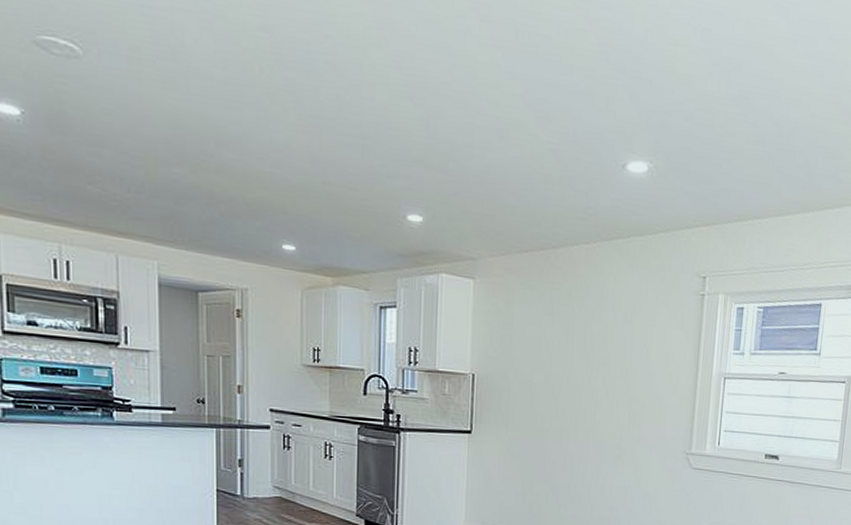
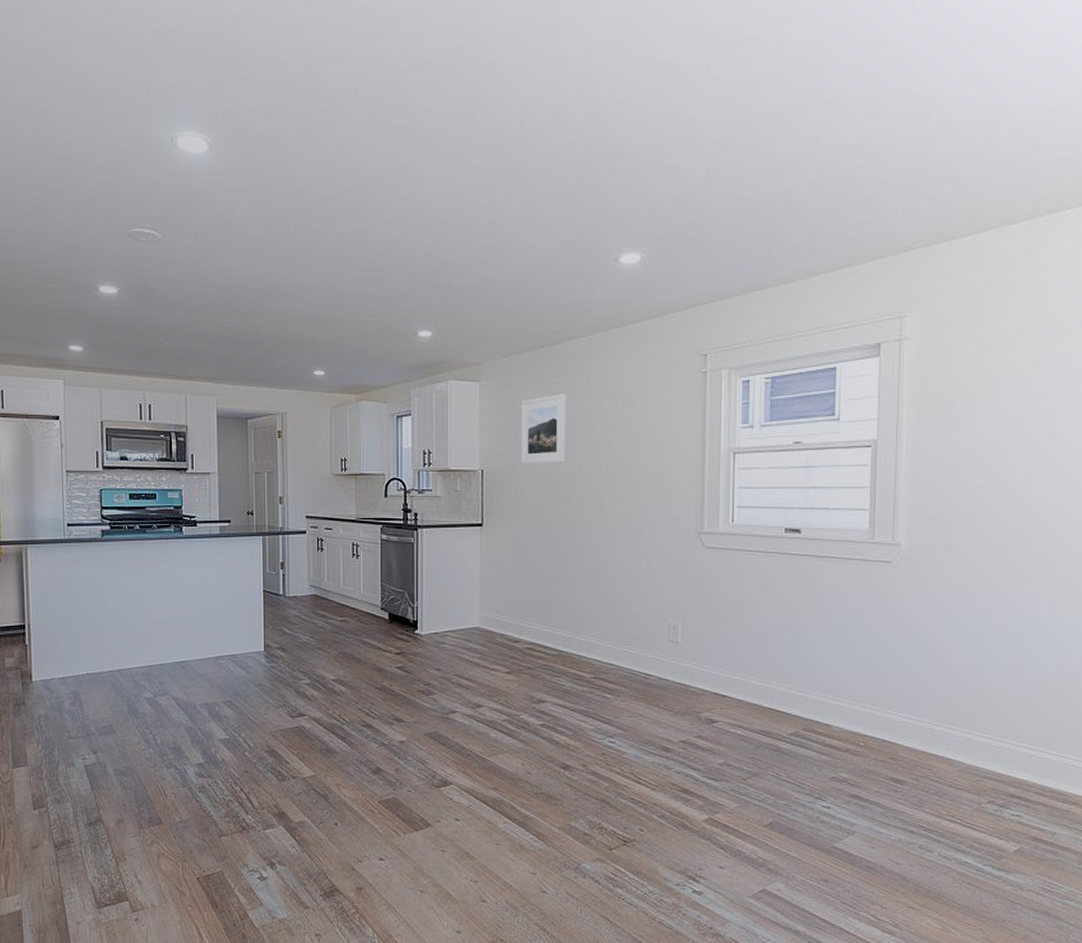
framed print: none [514,301,565,374] -> present [520,394,566,465]

